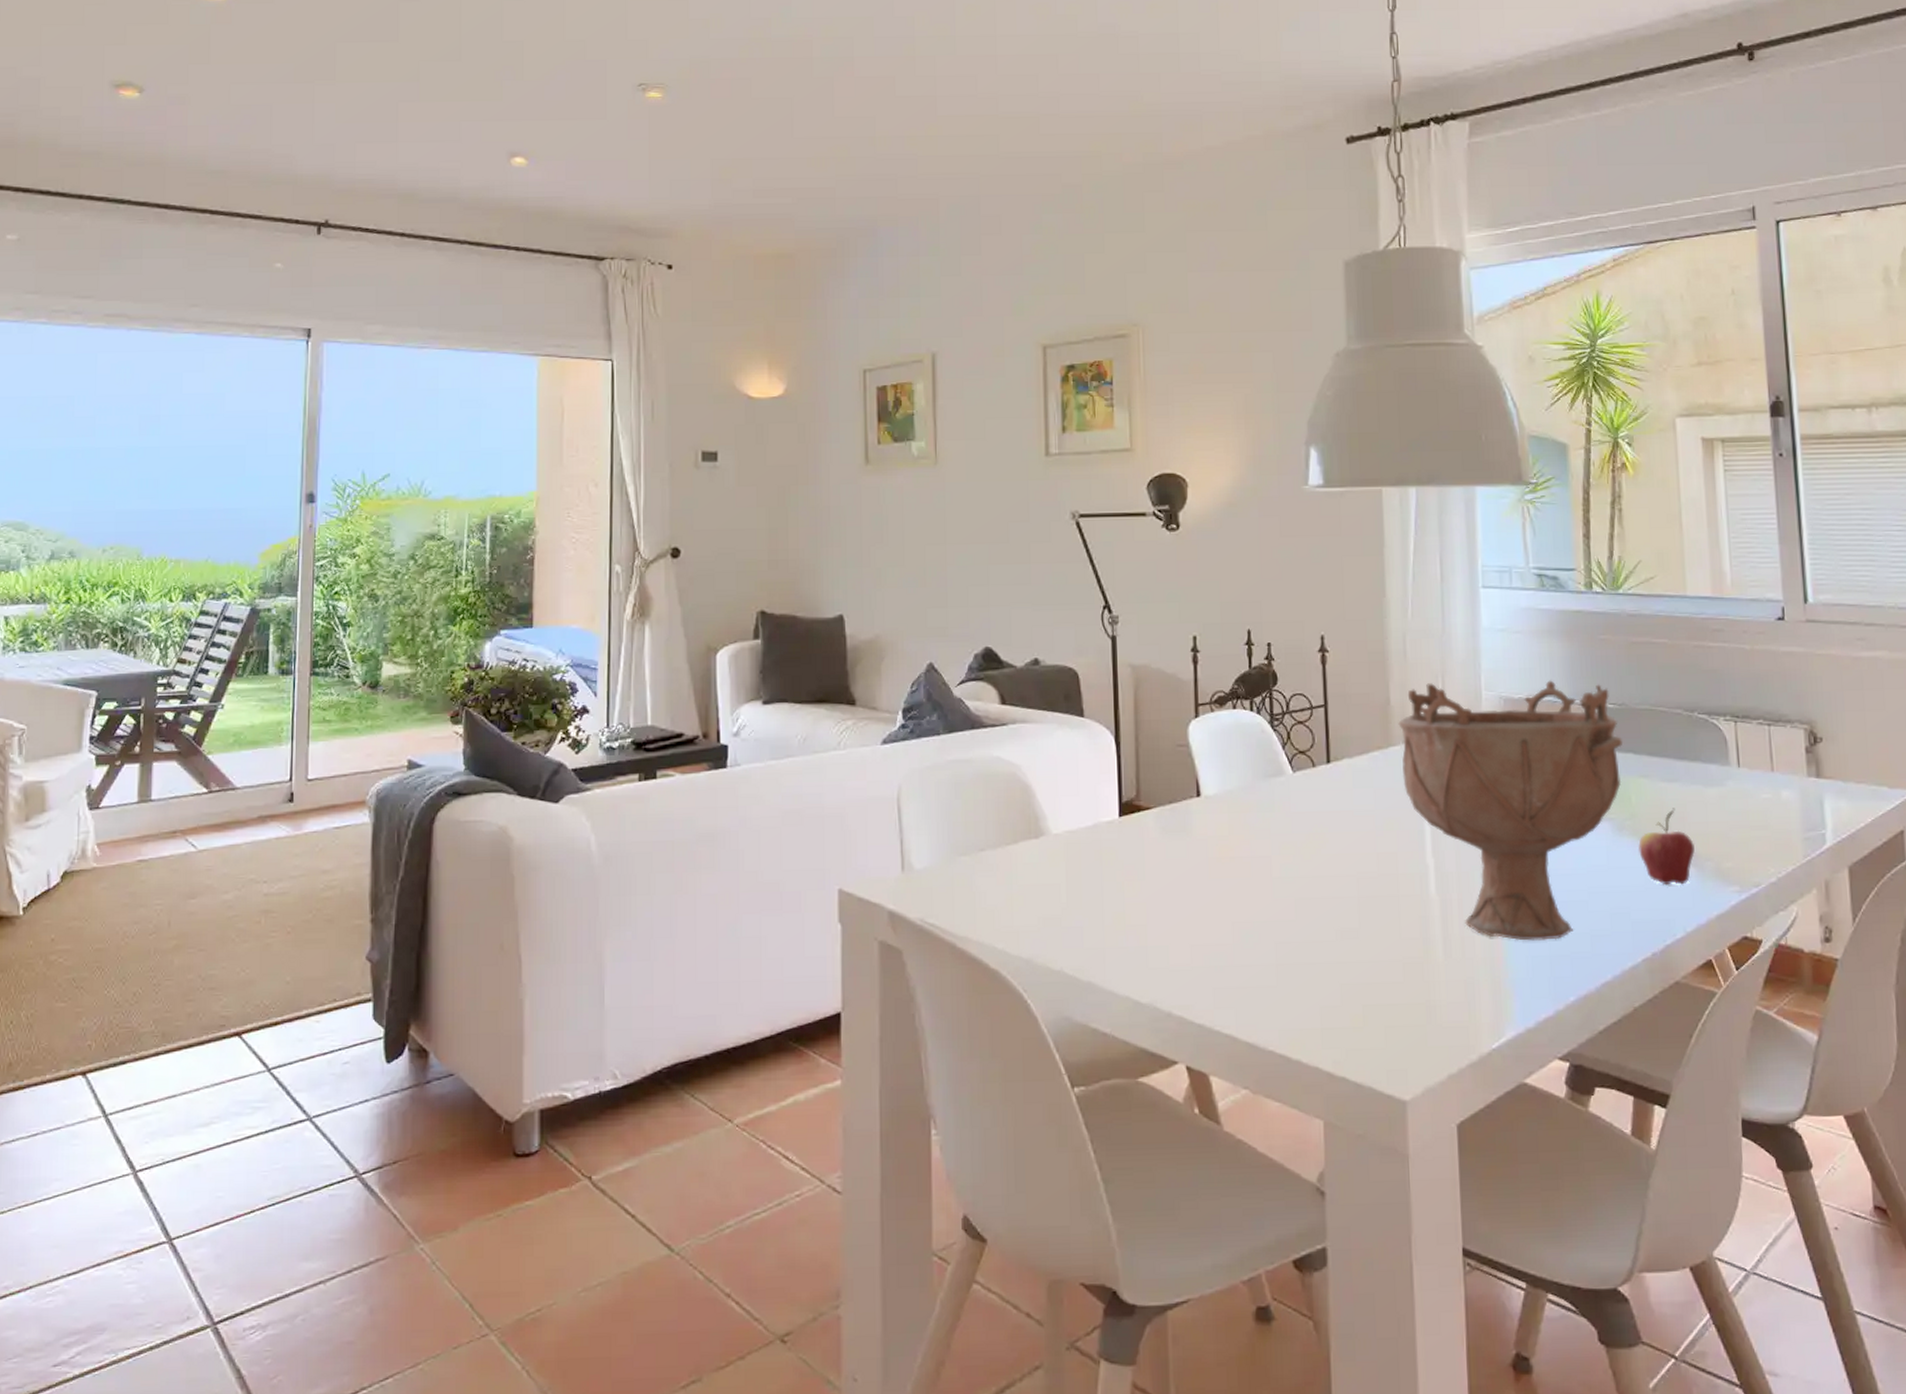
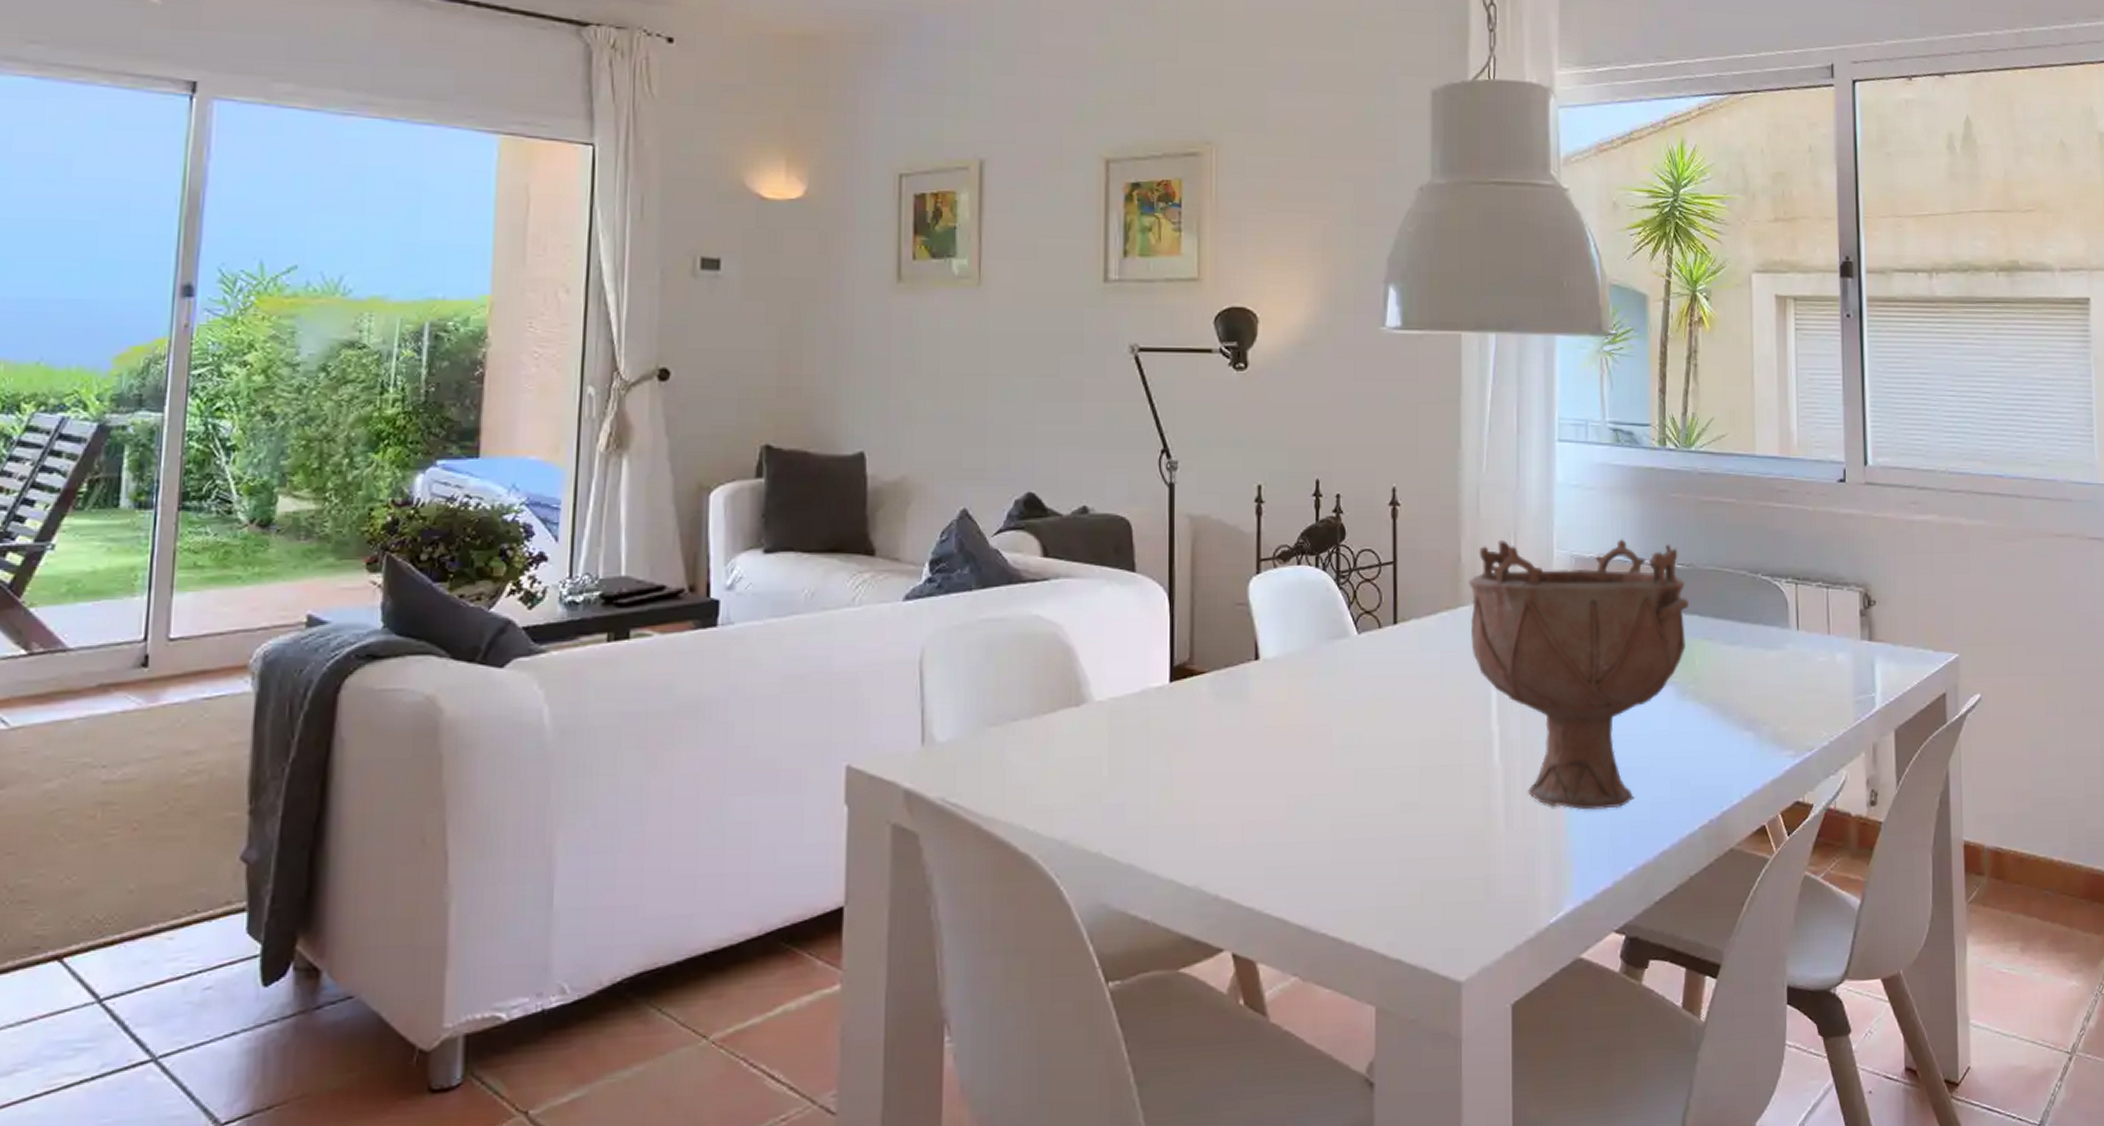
fruit: present [1638,808,1695,886] -> none [1700,671,1753,751]

